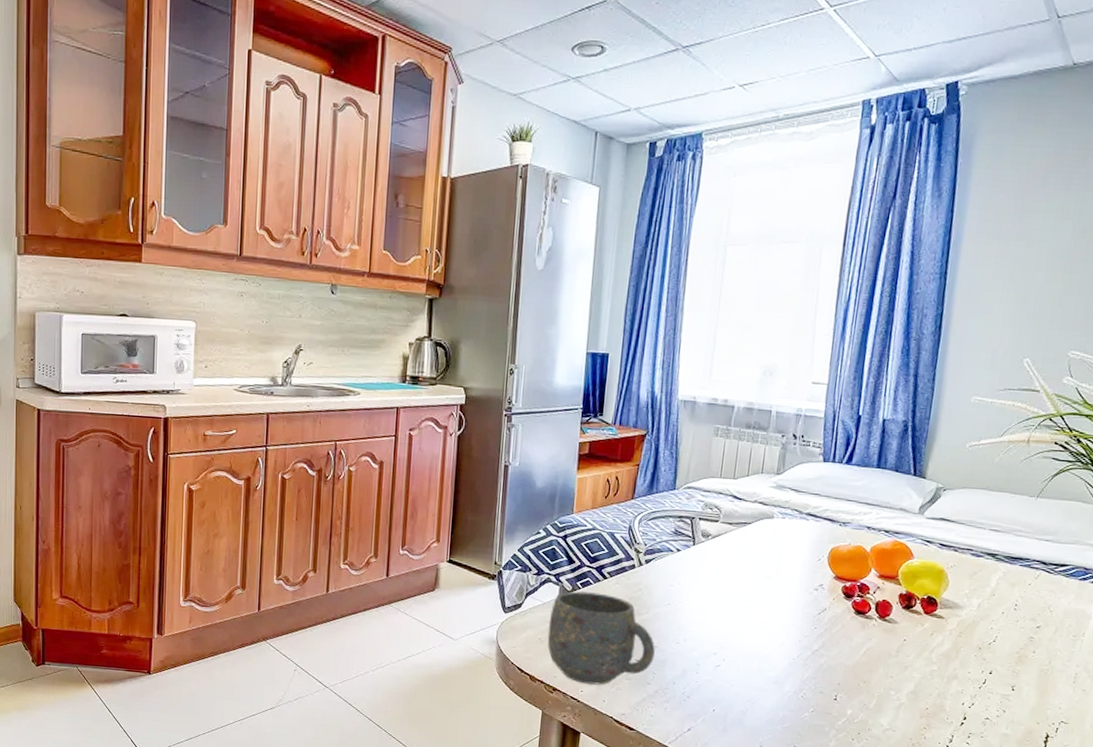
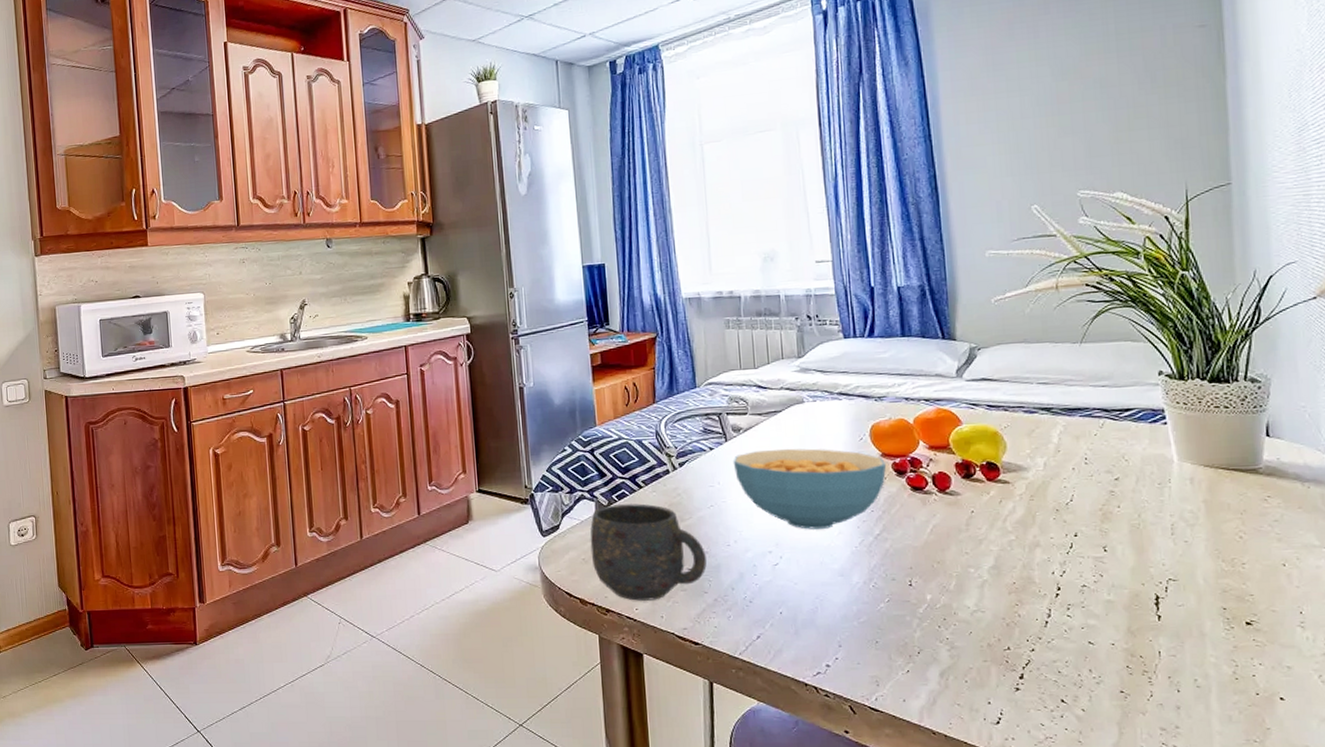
cereal bowl: none [696,558,838,639] -> present [732,448,887,530]

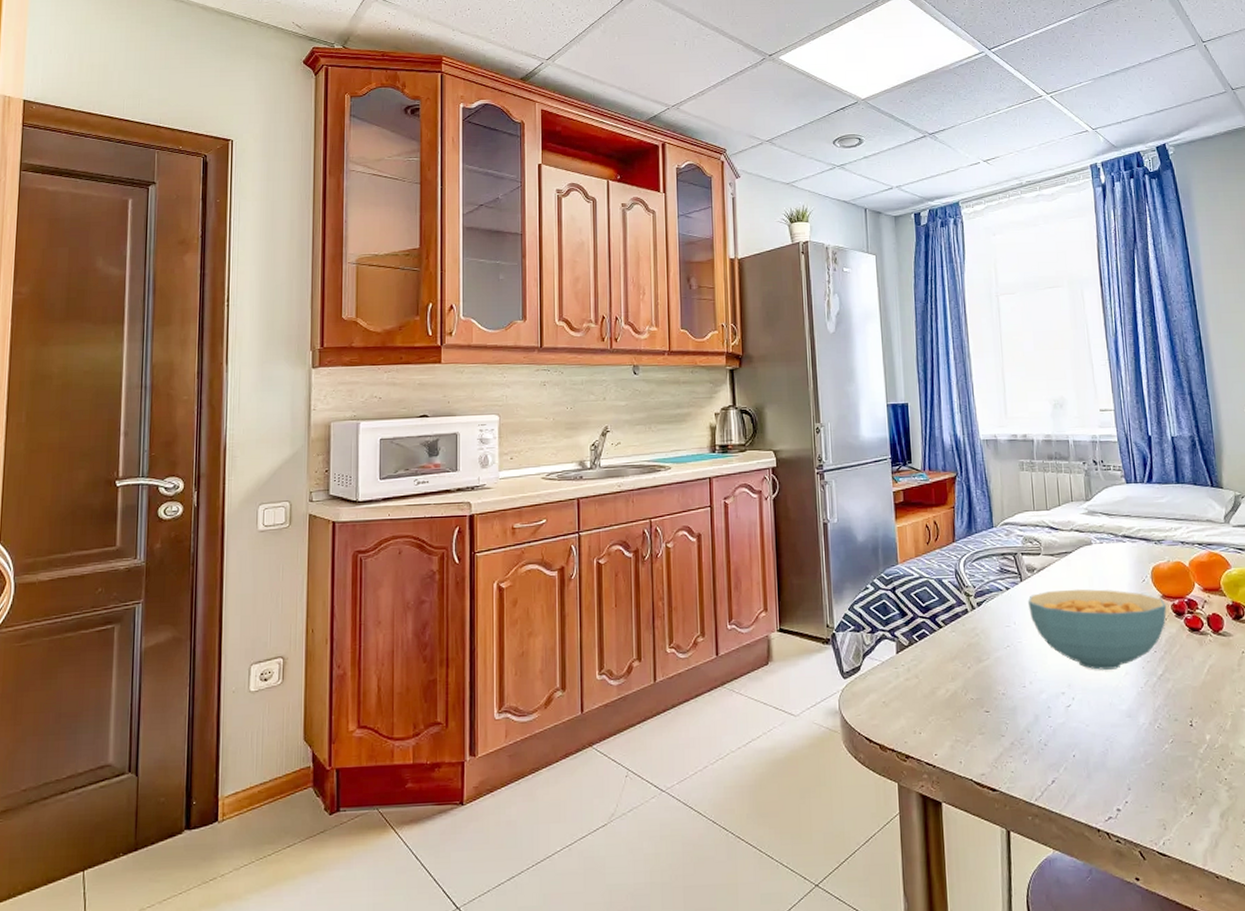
mug: present [590,503,707,601] -> none [890,644,1004,746]

